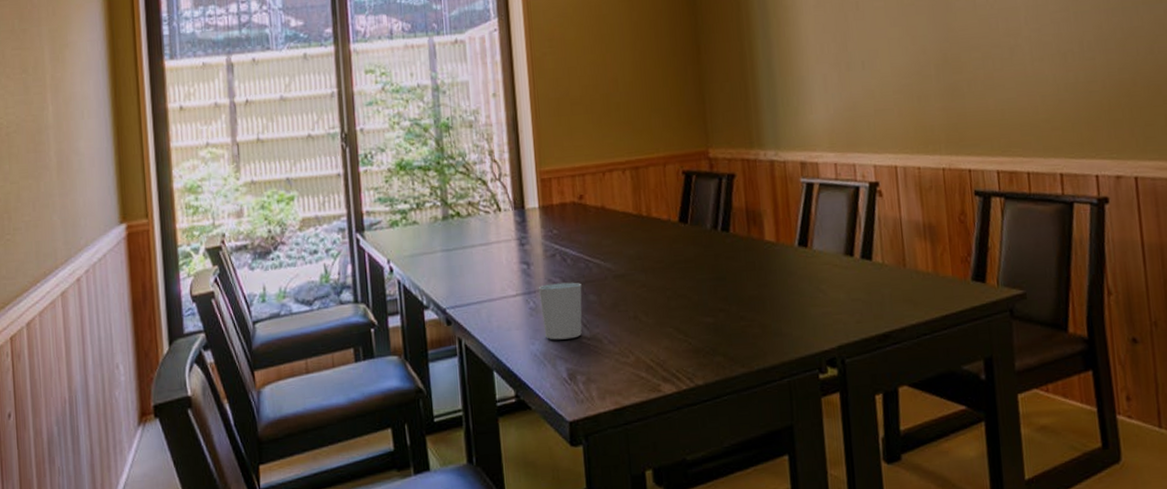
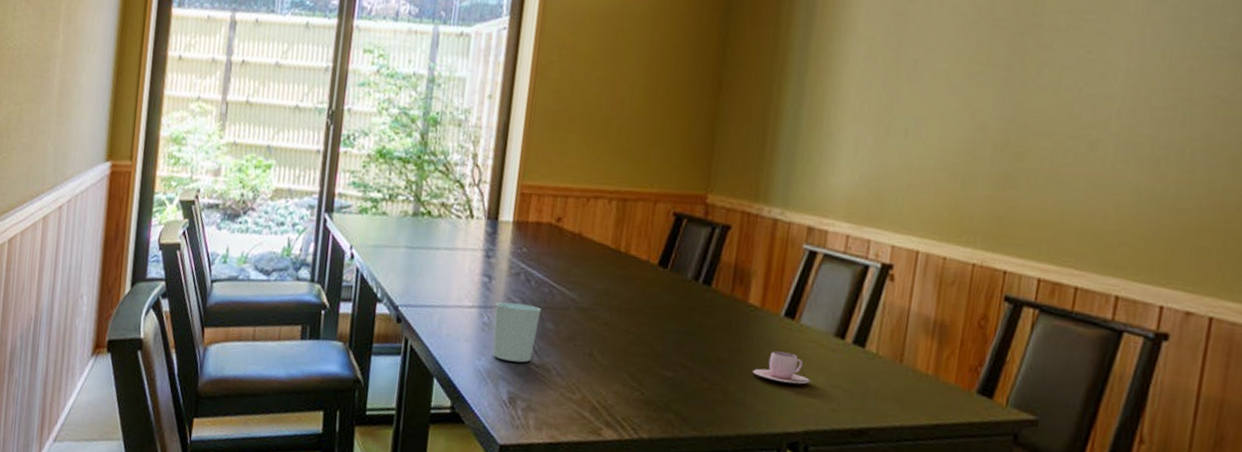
teacup: none [782,278,837,307] -> present [752,351,815,385]

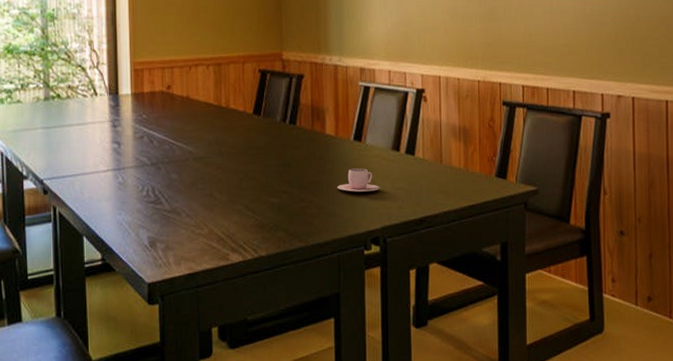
cup: present [492,302,541,363] -> none [127,161,166,212]

